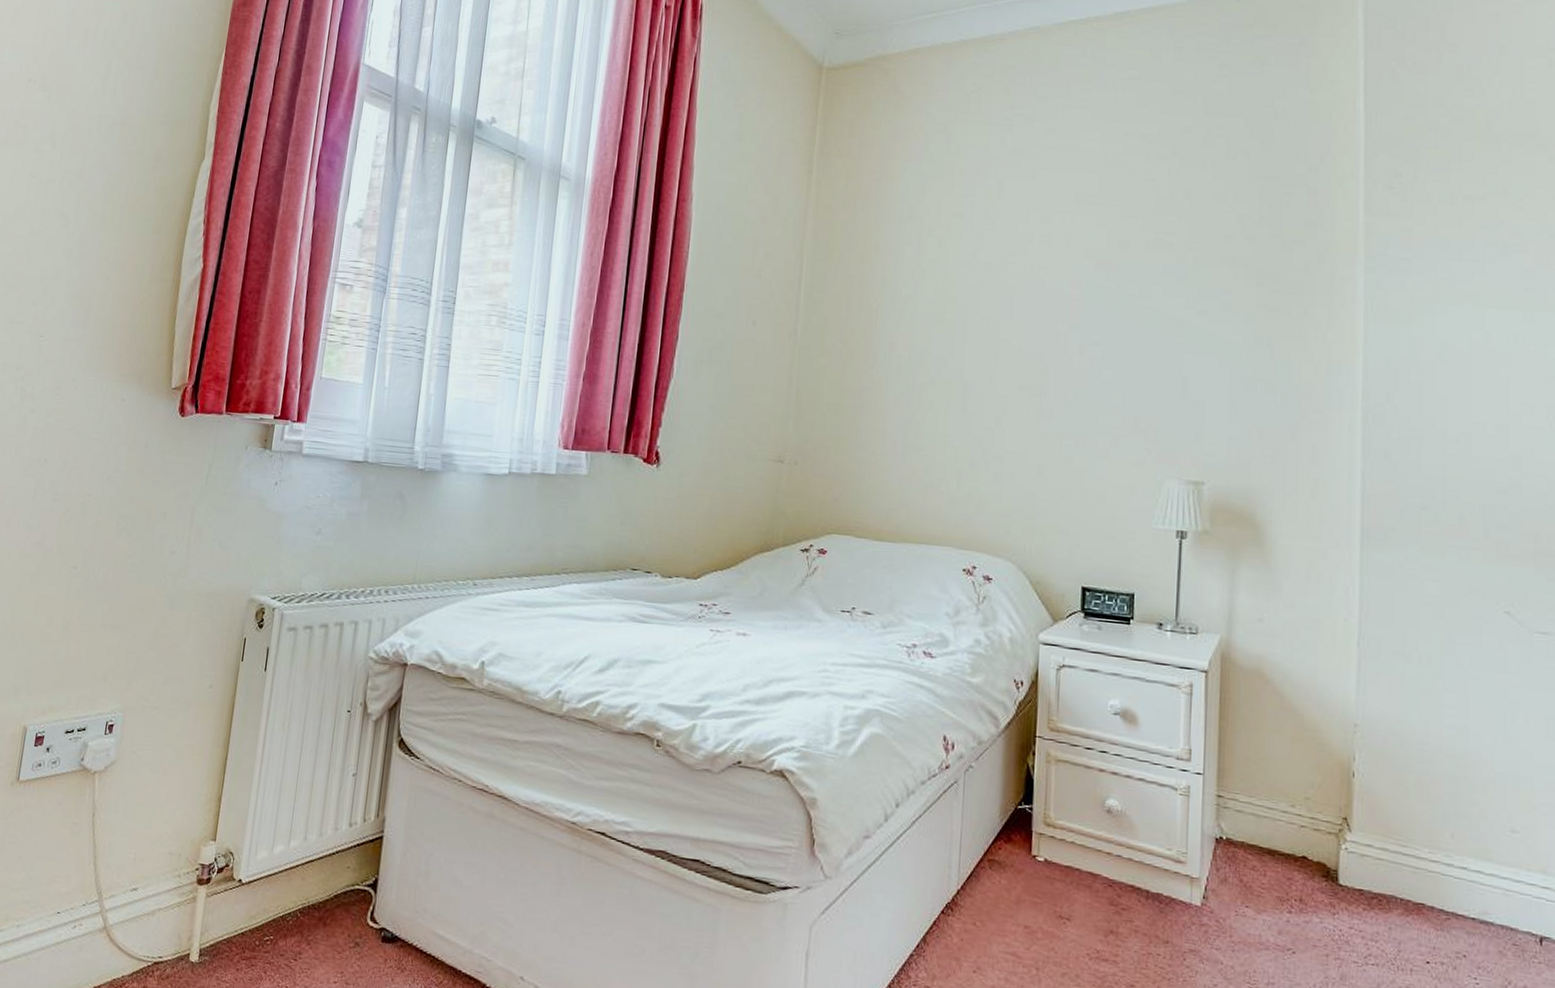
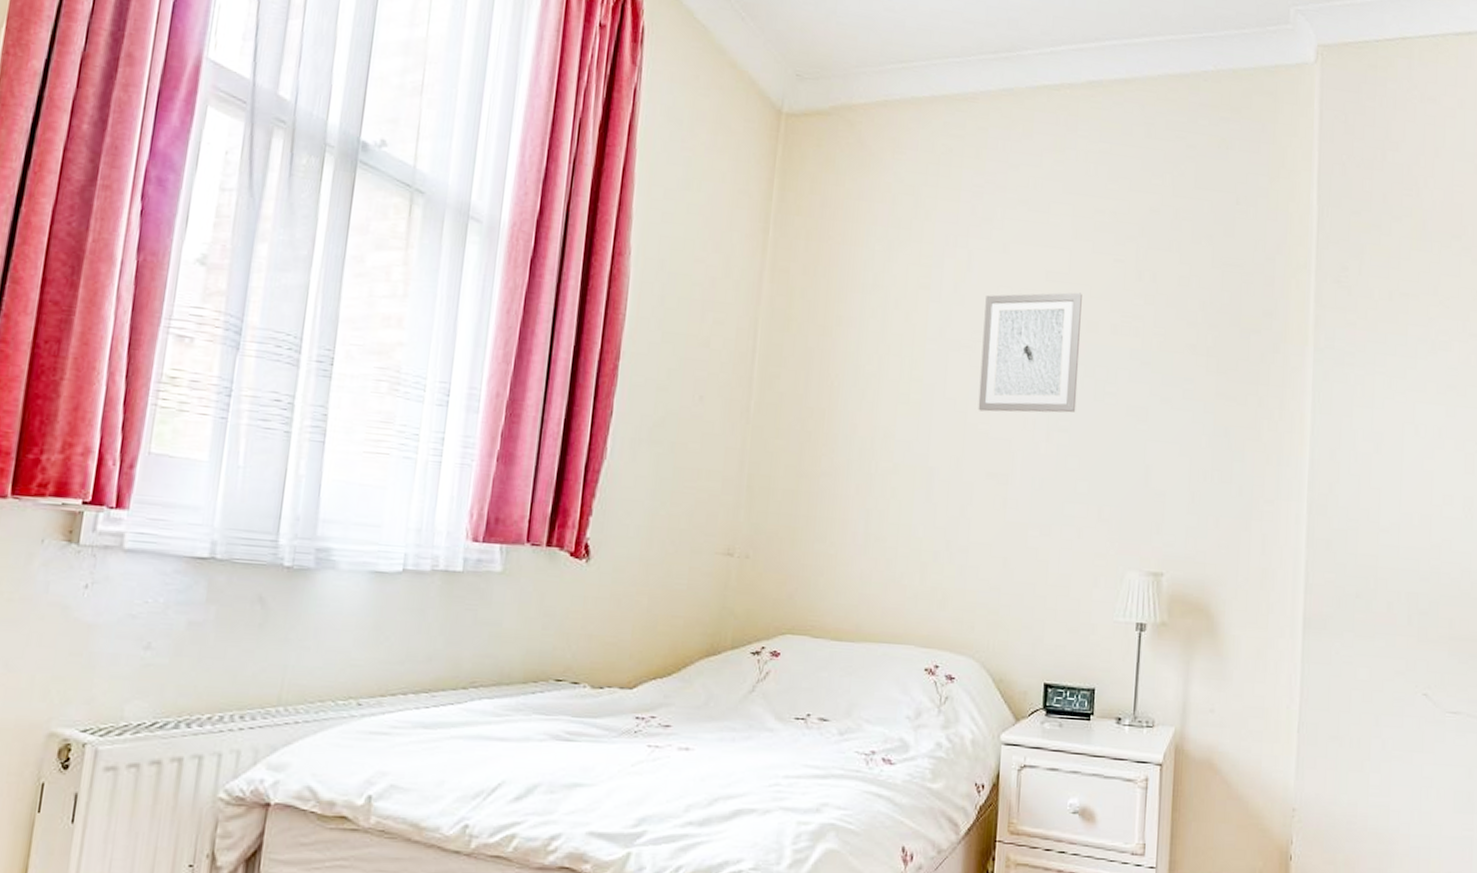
wall art: none [1010,212,1113,329] -> present [978,292,1082,413]

